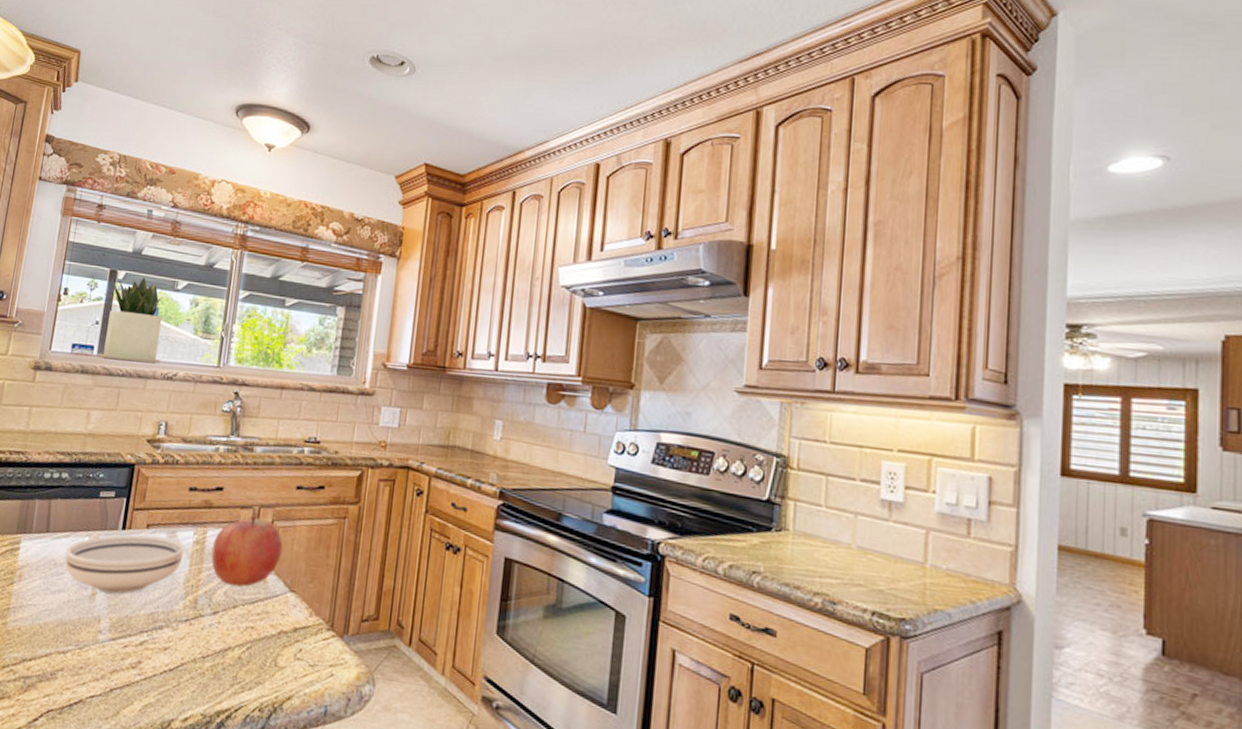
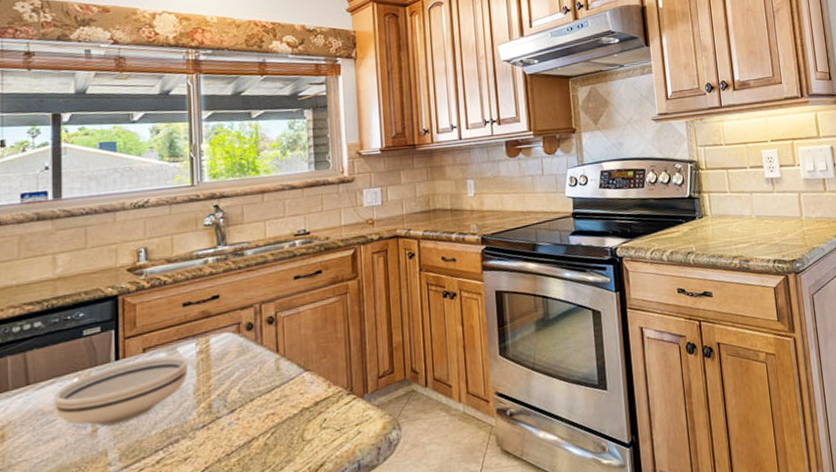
planter: present [97,277,163,364] -> none [53,115,129,202]
fruit: present [210,515,283,587] -> none [217,312,291,382]

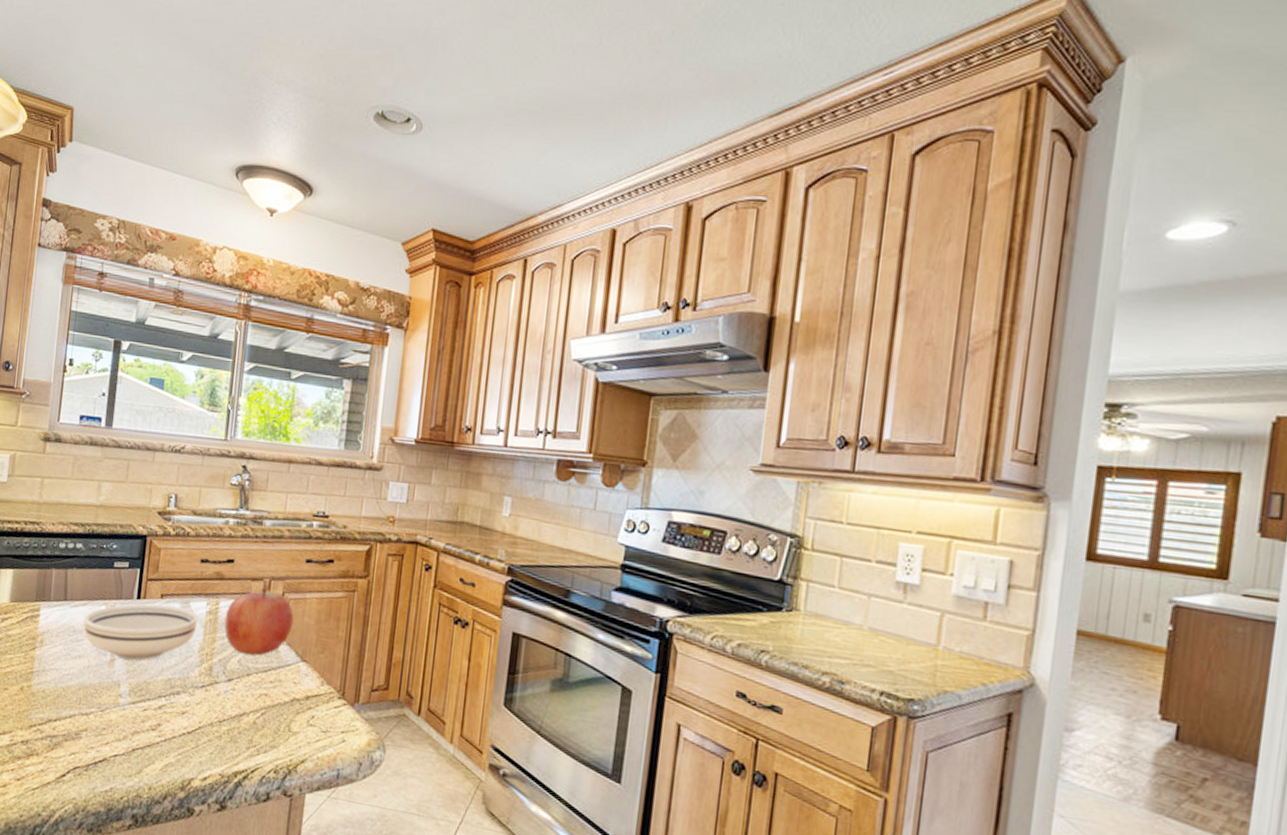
fruit: none [217,312,291,382] -> present [224,587,294,656]

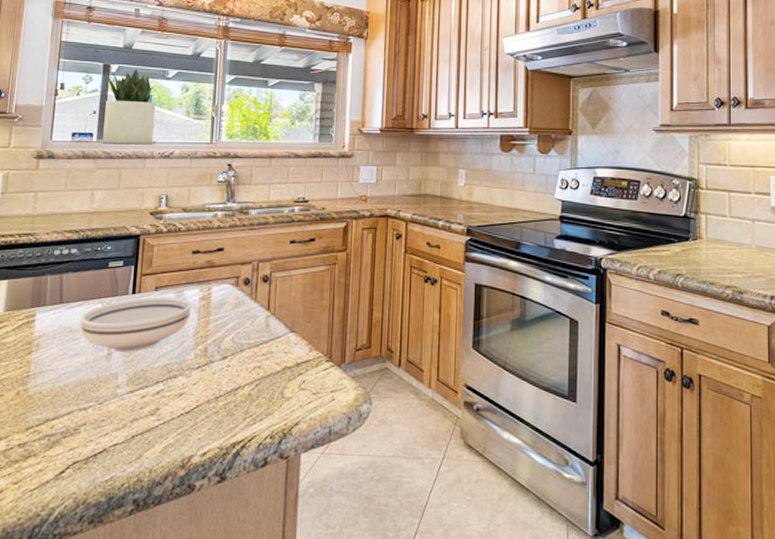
planter: none [105,347,169,437] -> present [97,68,158,145]
fruit: present [224,587,294,656] -> none [216,269,282,332]

